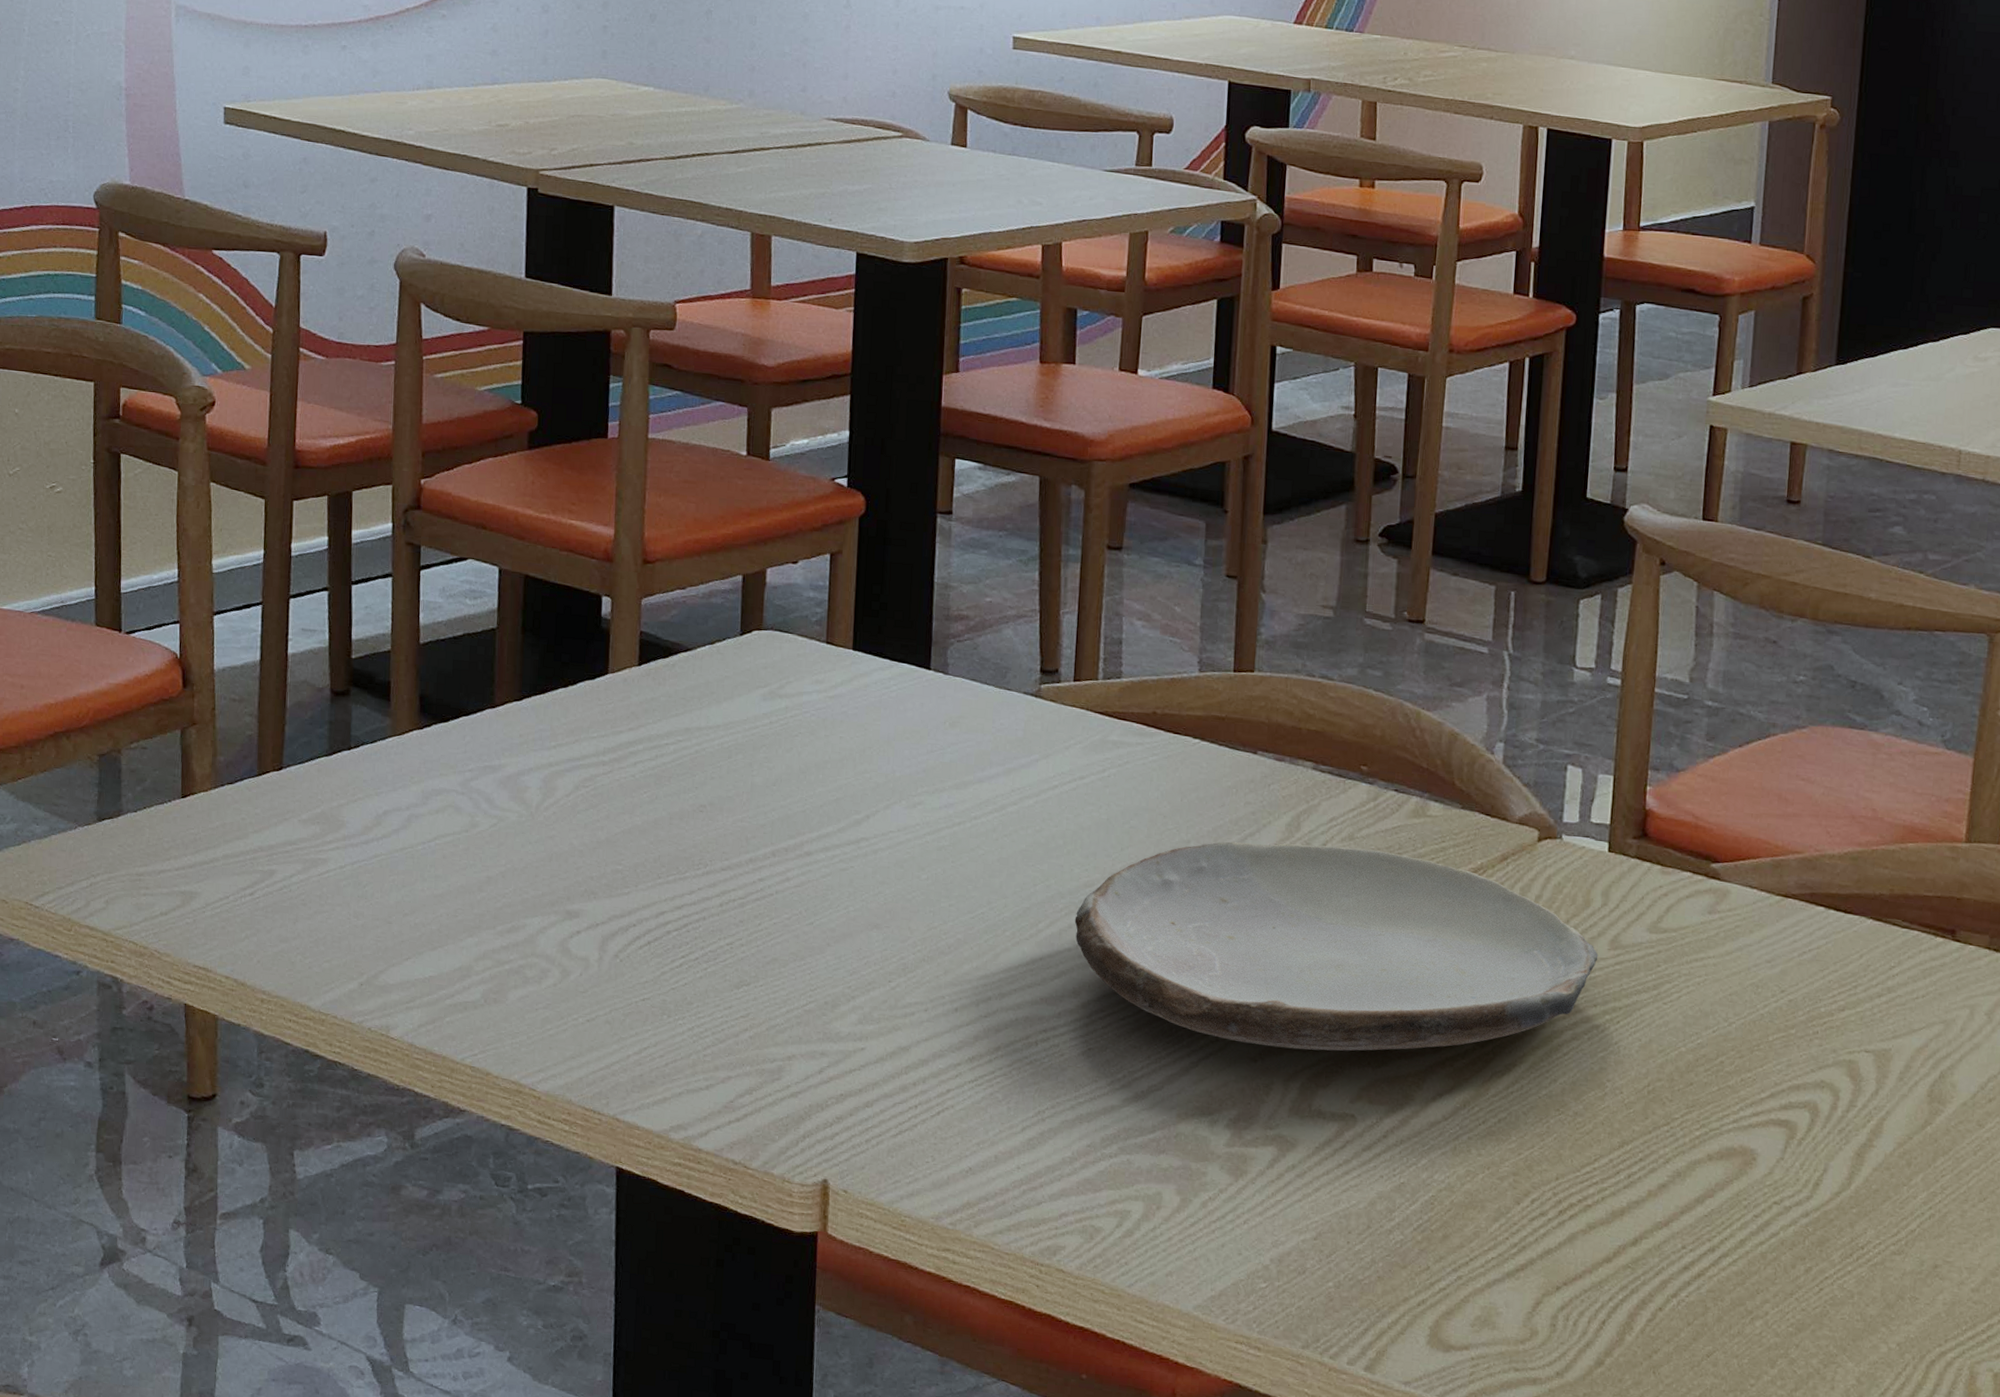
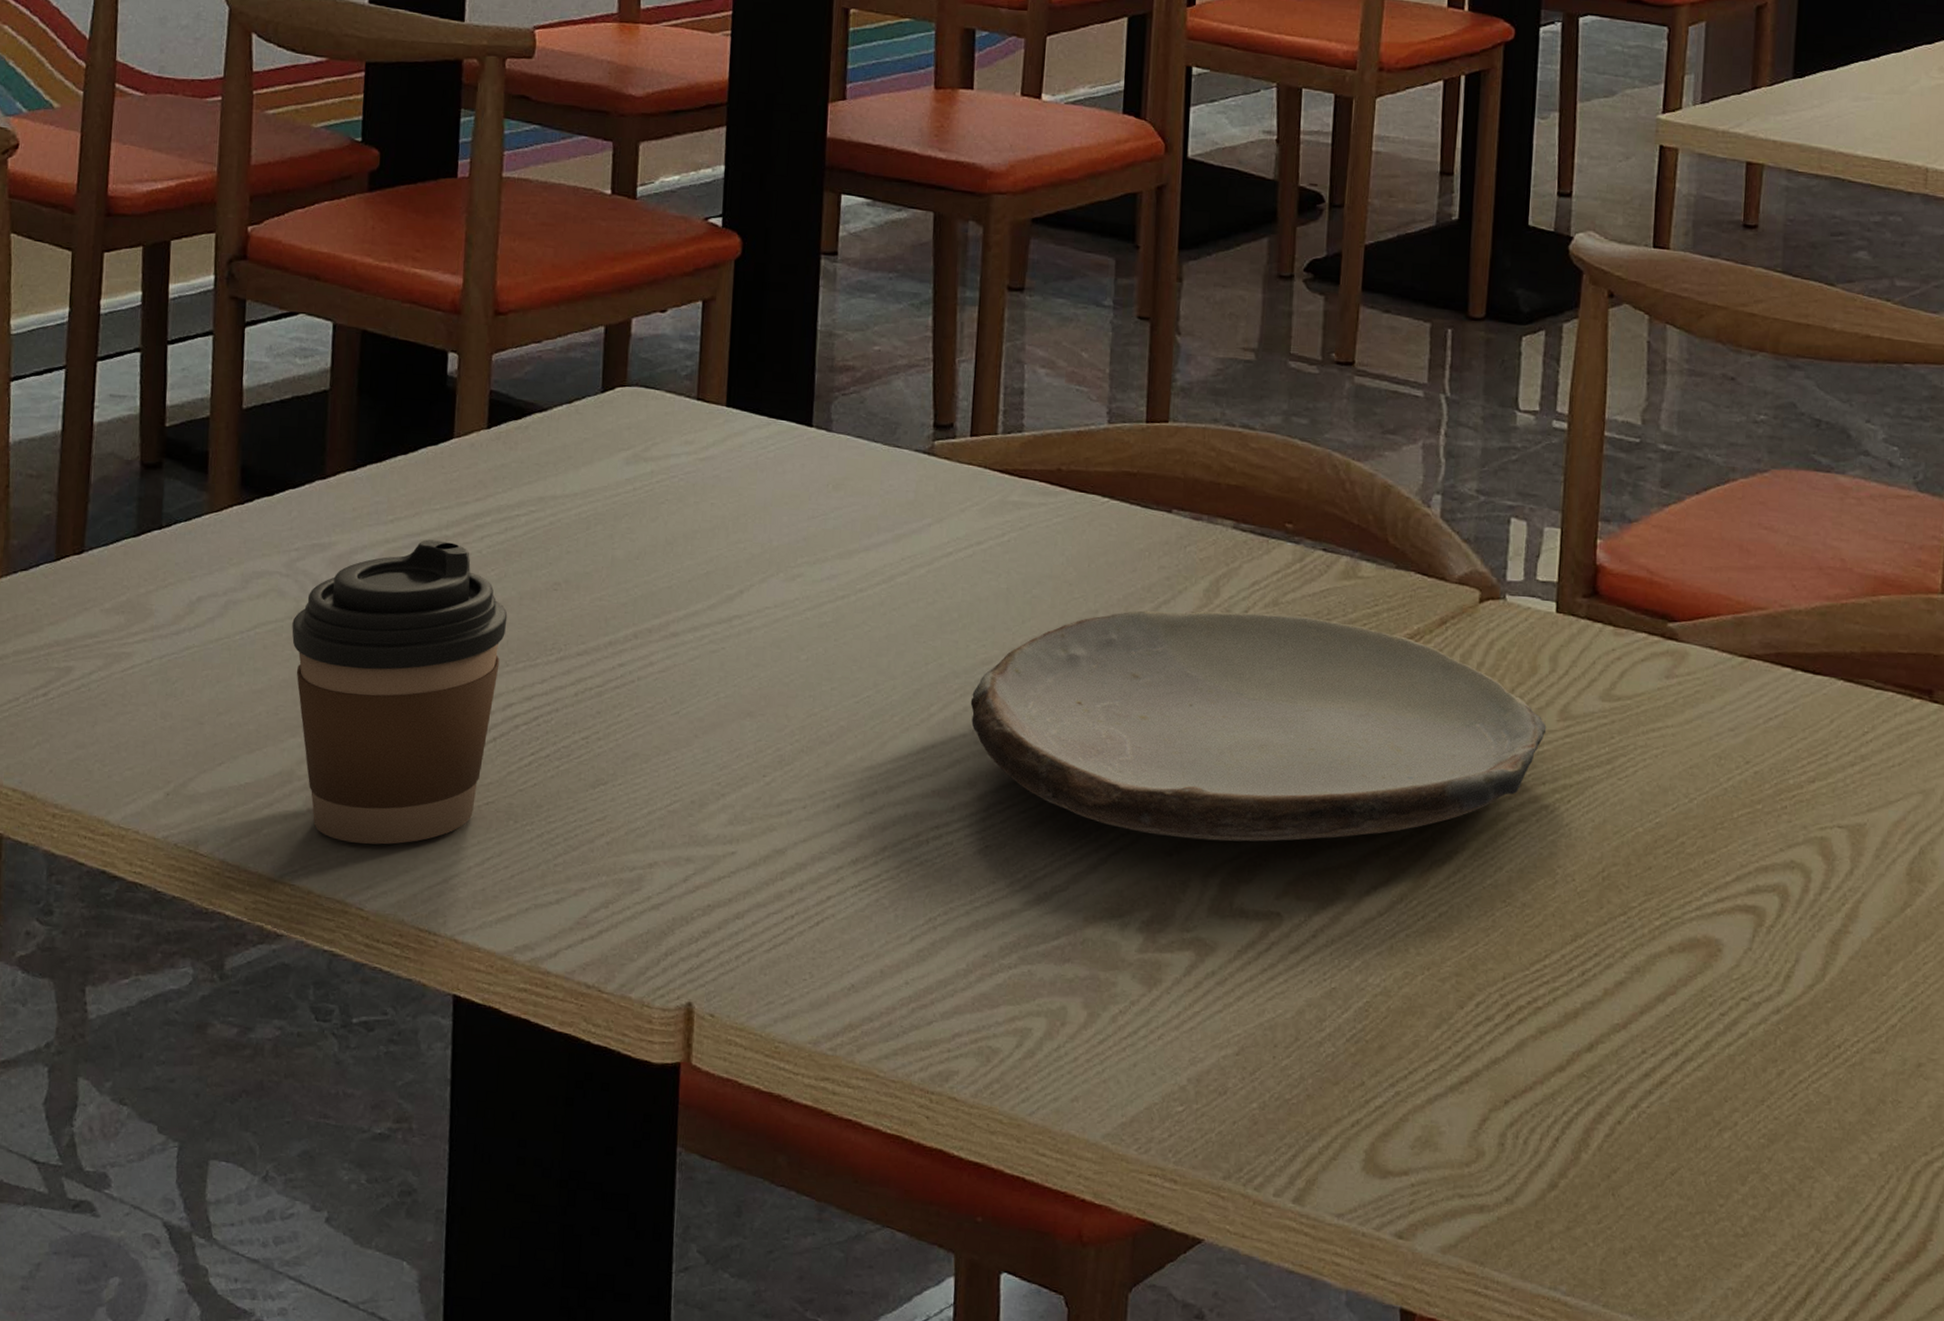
coffee cup: none [467,764,659,1034] -> present [292,539,508,845]

